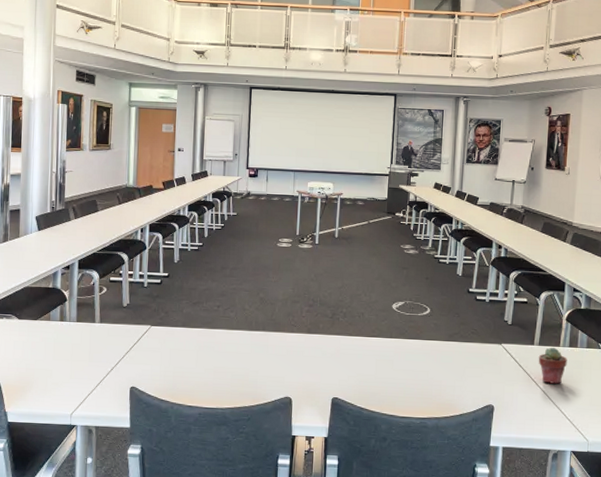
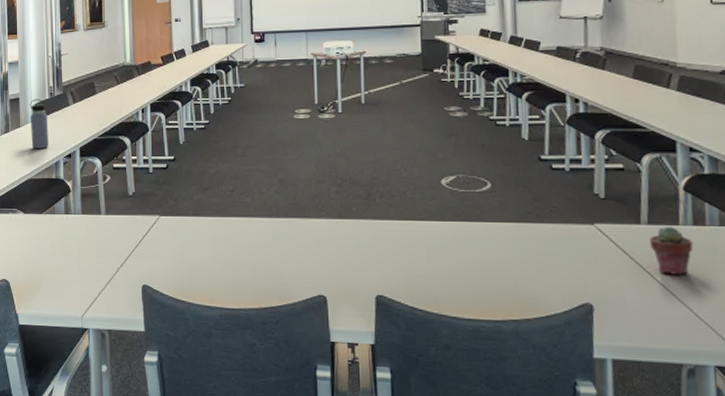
water bottle: none [30,212,49,259] -> present [30,99,49,148]

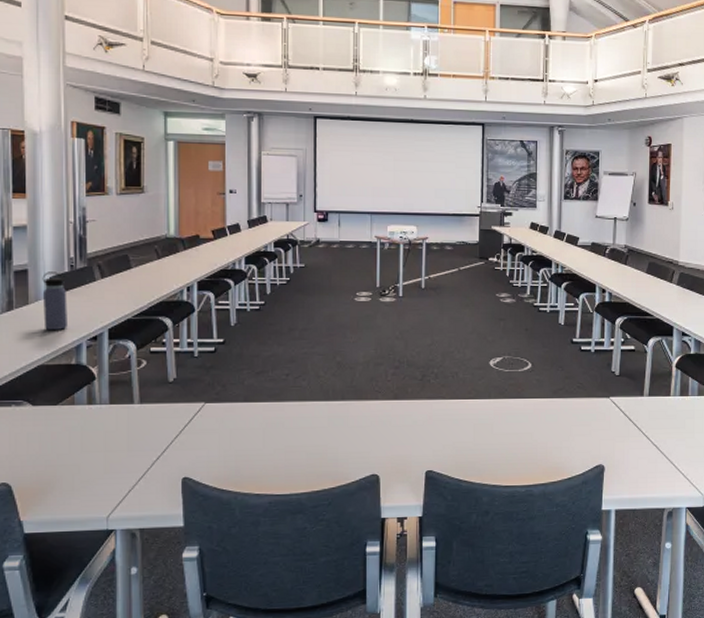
potted succulent: present [649,226,693,275] -> none [648,397,679,437]

